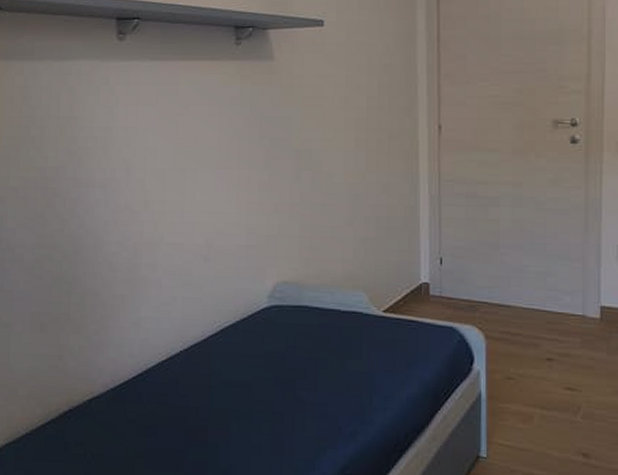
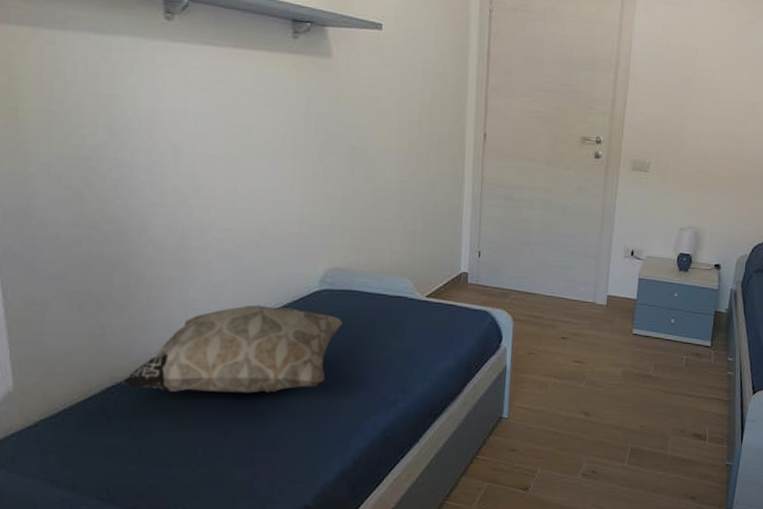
decorative pillow: none [78,323,294,421] -> present [122,305,343,393]

